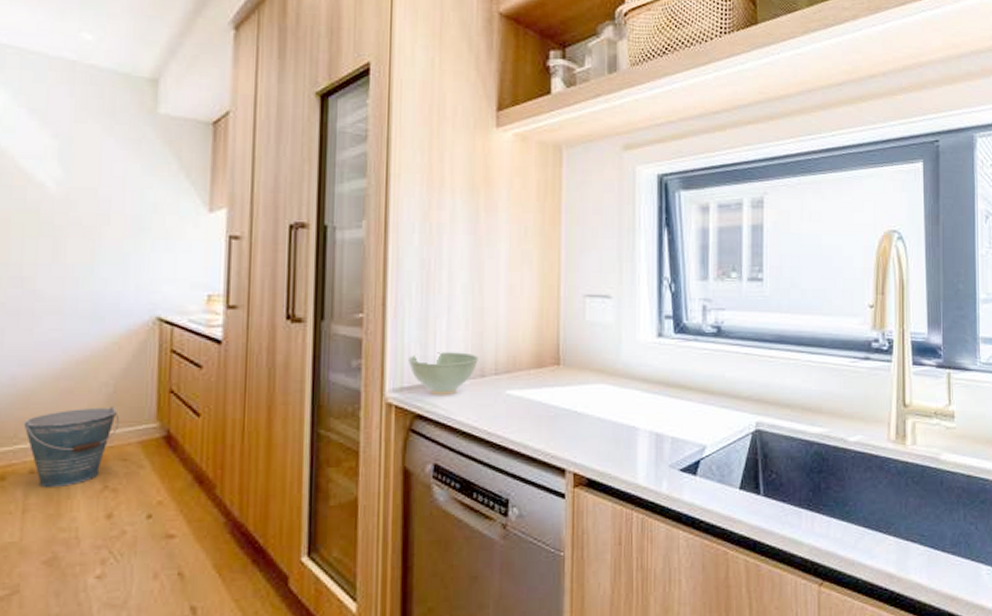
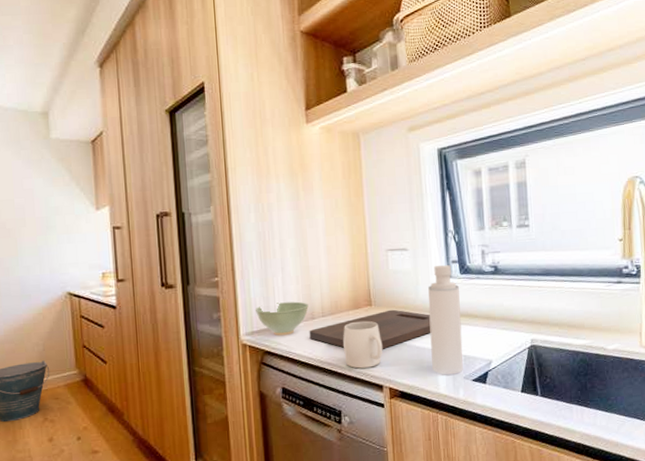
cutting board: none [476,372,633,422] -> present [309,309,431,349]
mug: none [519,384,570,445] -> present [343,321,383,369]
spray bottle: none [630,321,671,461] -> present [428,265,463,375]

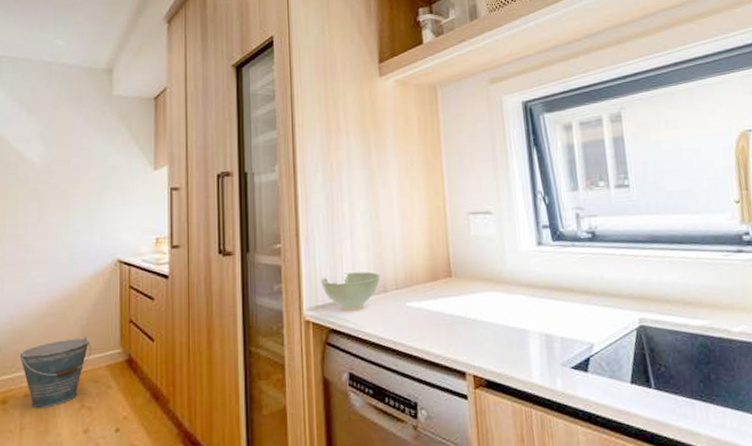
cutting board: present [309,309,431,349] -> none [380,281,521,329]
mug: present [343,321,383,369] -> none [419,294,466,352]
spray bottle: present [428,265,463,375] -> none [516,230,560,361]

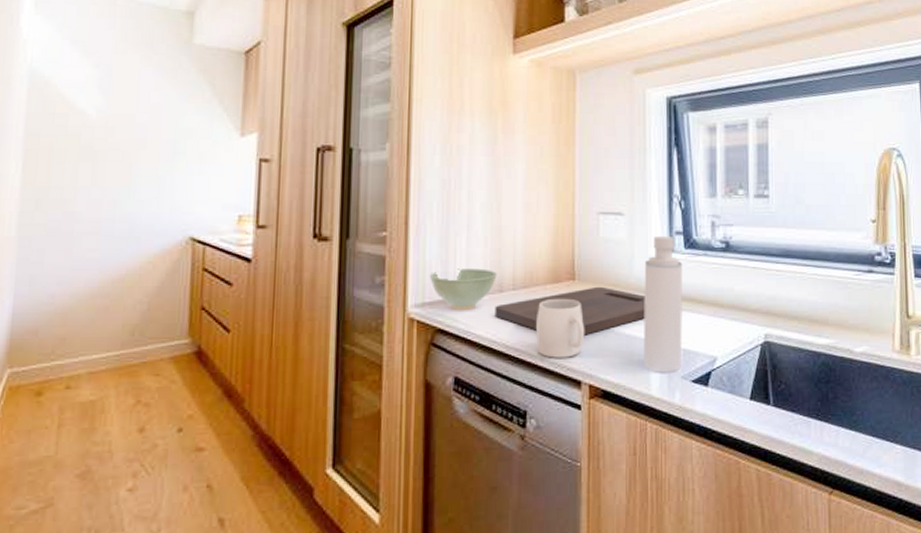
bucket: present [19,337,92,408] -> none [61,324,153,402]
cutting board: none [380,281,521,329] -> present [494,286,645,335]
mug: none [419,294,466,352] -> present [536,298,585,358]
spray bottle: none [516,230,560,361] -> present [644,237,682,373]

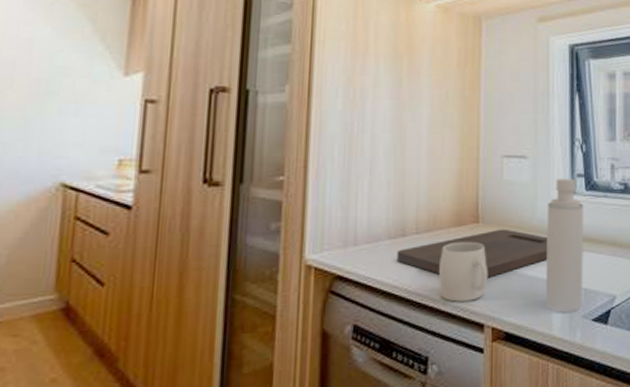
bowl: present [429,268,497,311] -> none [328,213,400,257]

